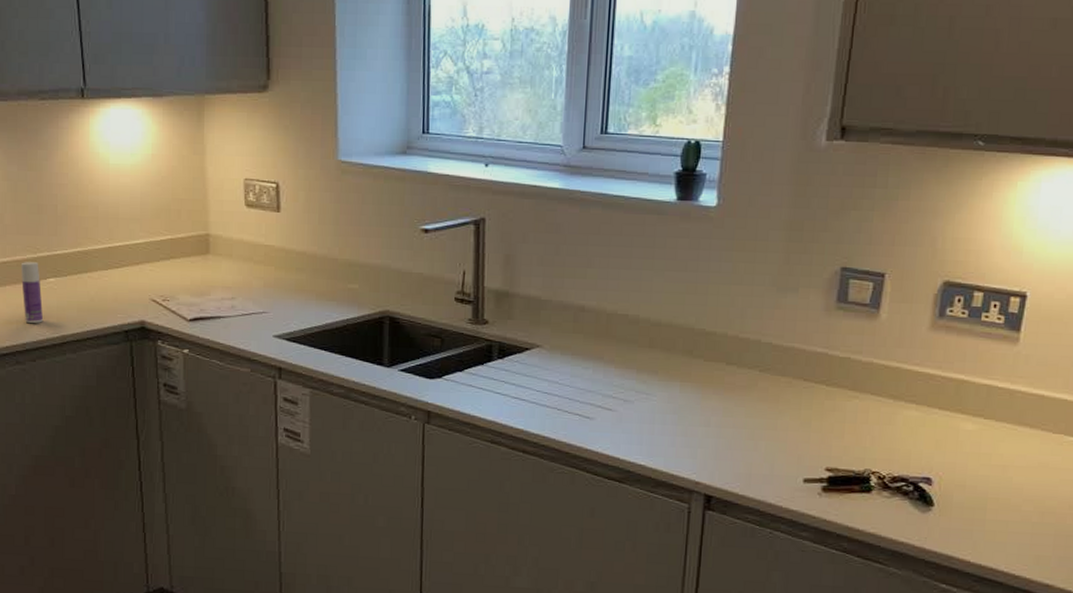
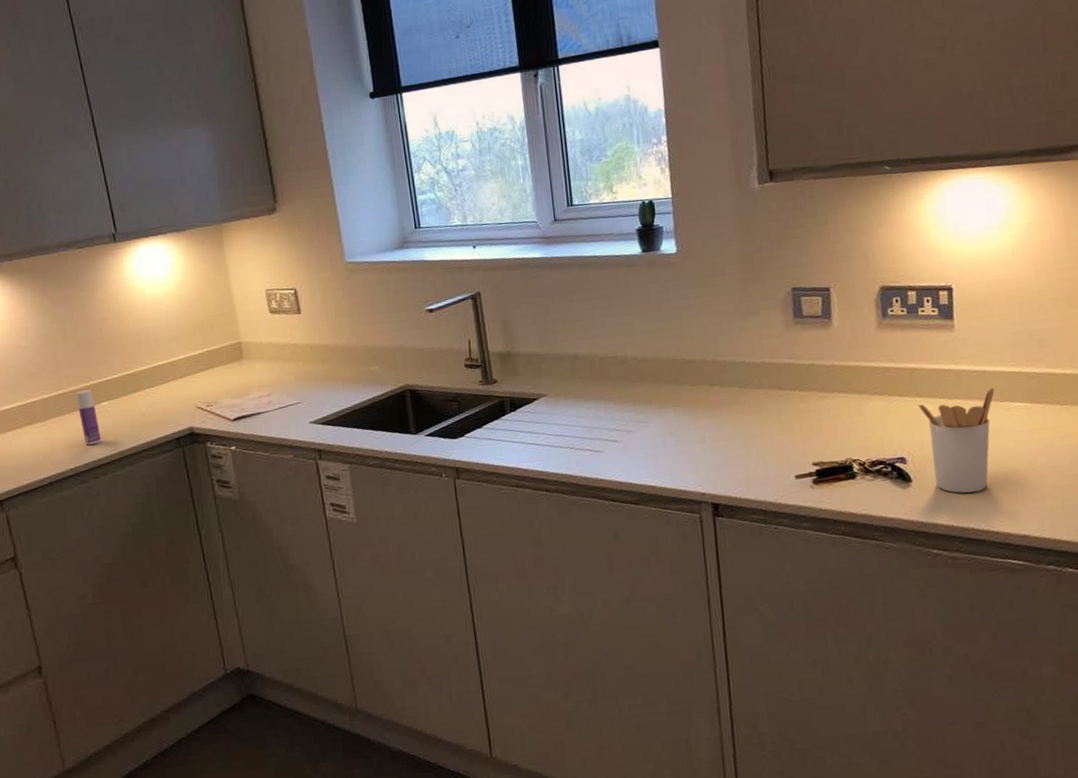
utensil holder: none [957,415,1050,529] -> present [917,387,995,493]

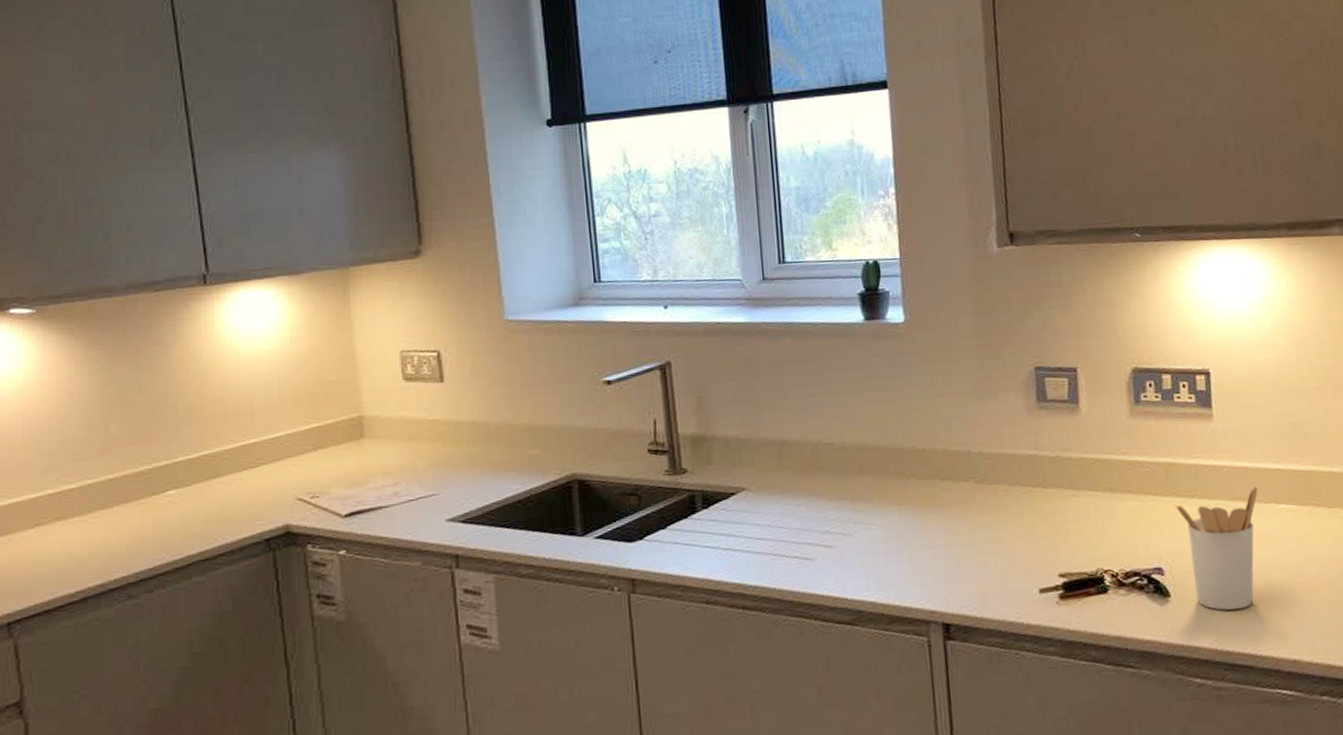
bottle: present [75,390,102,446] -> none [131,474,163,548]

